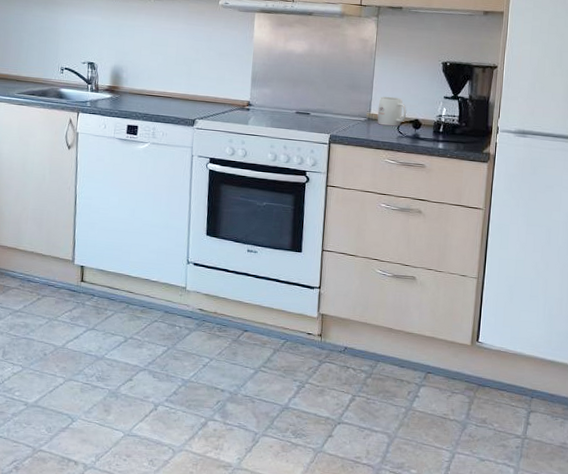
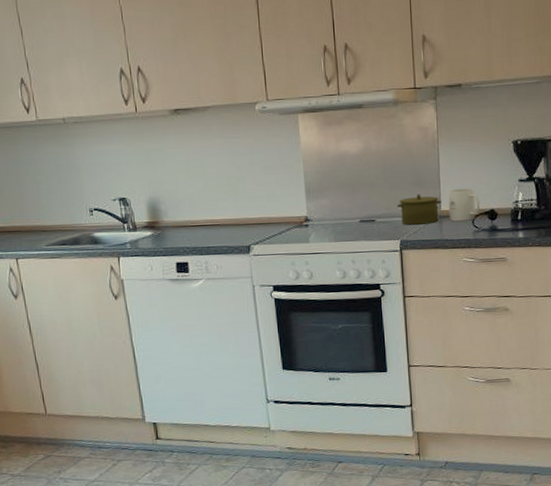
cooking pot: none [331,96,372,124] -> present [396,193,441,225]

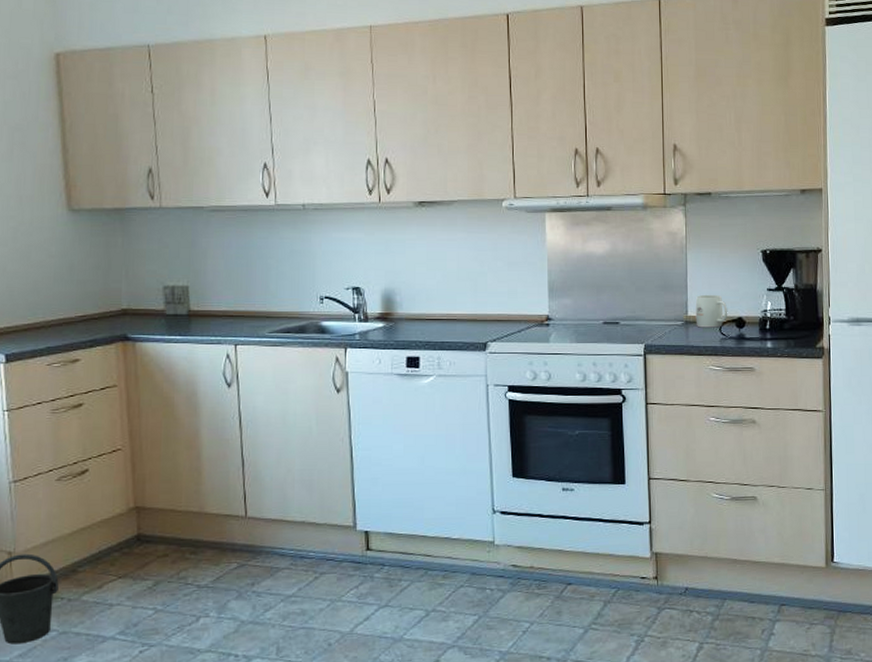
cooking pot: present [396,193,441,225] -> none [642,298,688,329]

